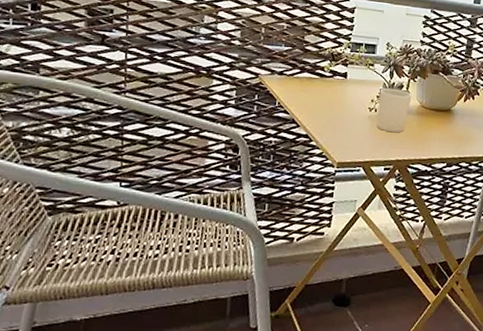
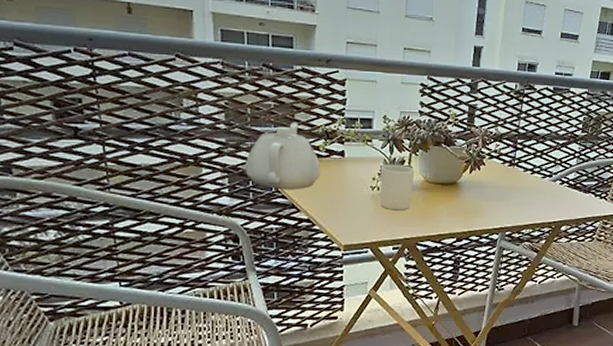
teapot: none [252,42,324,106] -> present [245,121,321,189]

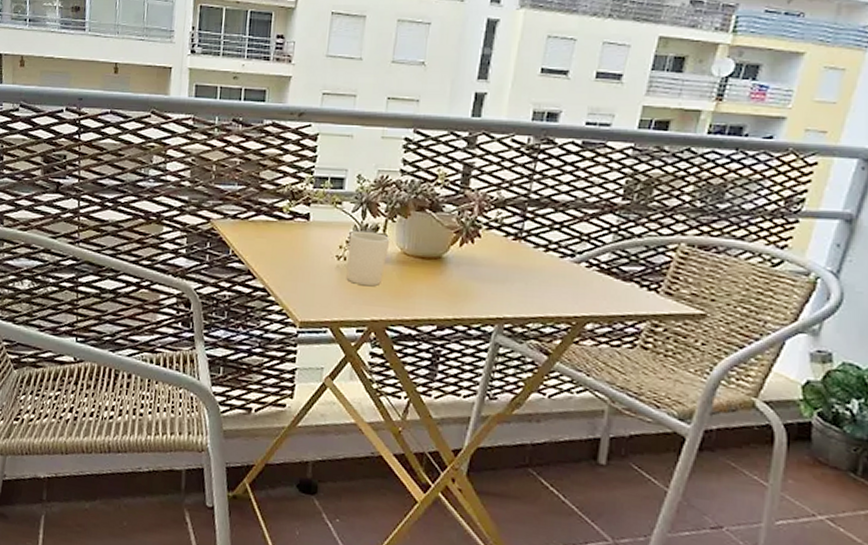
teapot: present [245,121,321,189] -> none [204,180,283,254]

